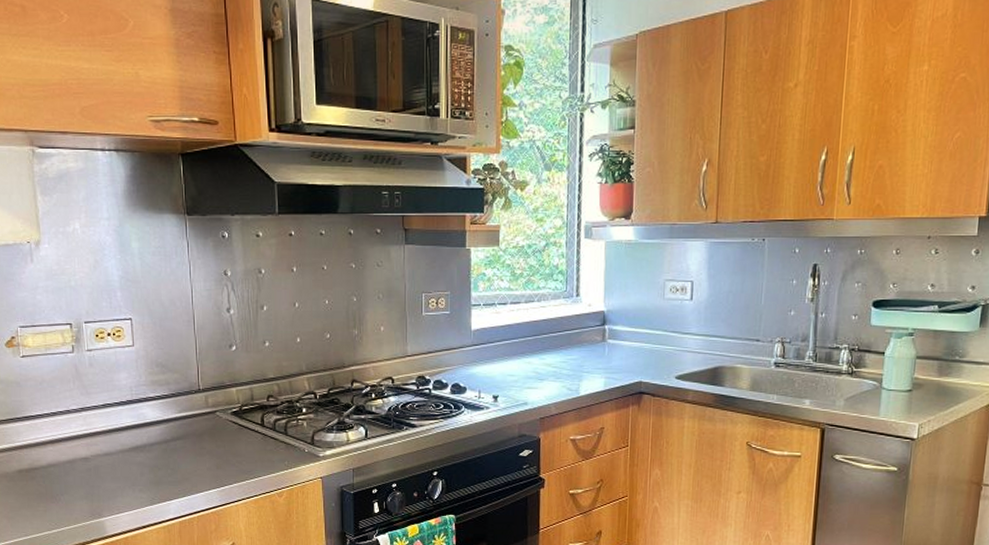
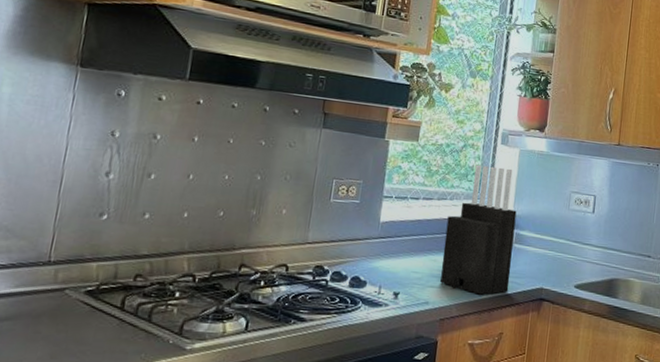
knife block: none [536,262,608,392] -> present [440,164,517,295]

